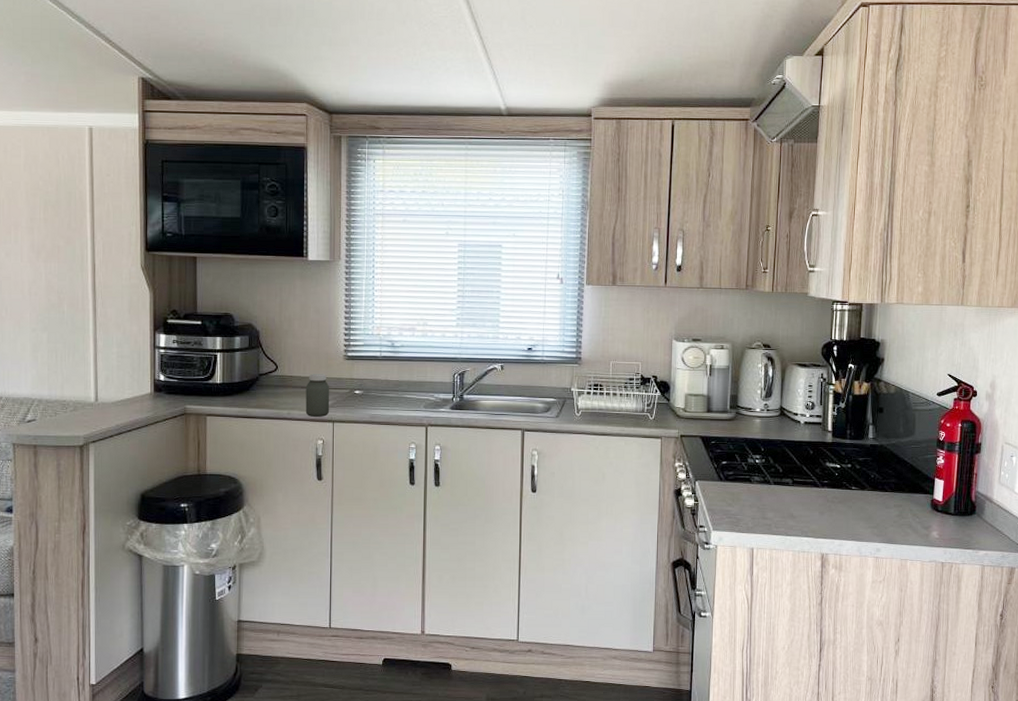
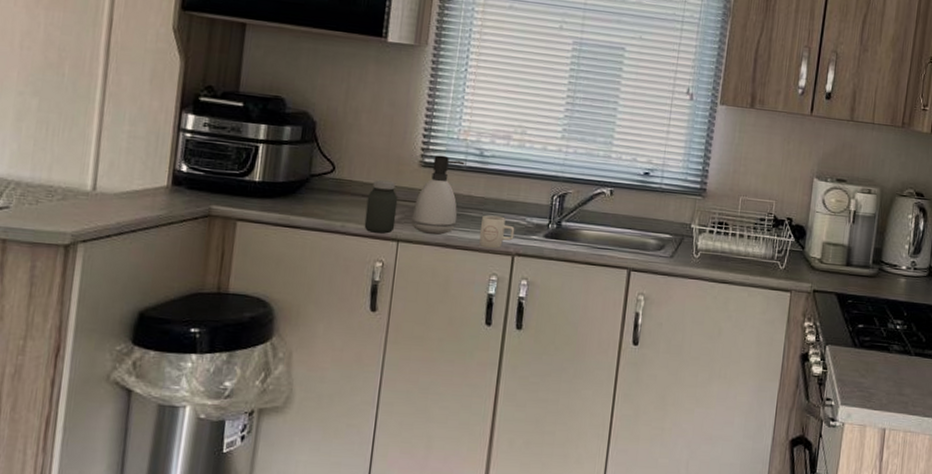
soap dispenser: none [342,349,380,415] -> present [411,155,465,236]
mug: none [397,394,426,422] -> present [479,215,515,249]

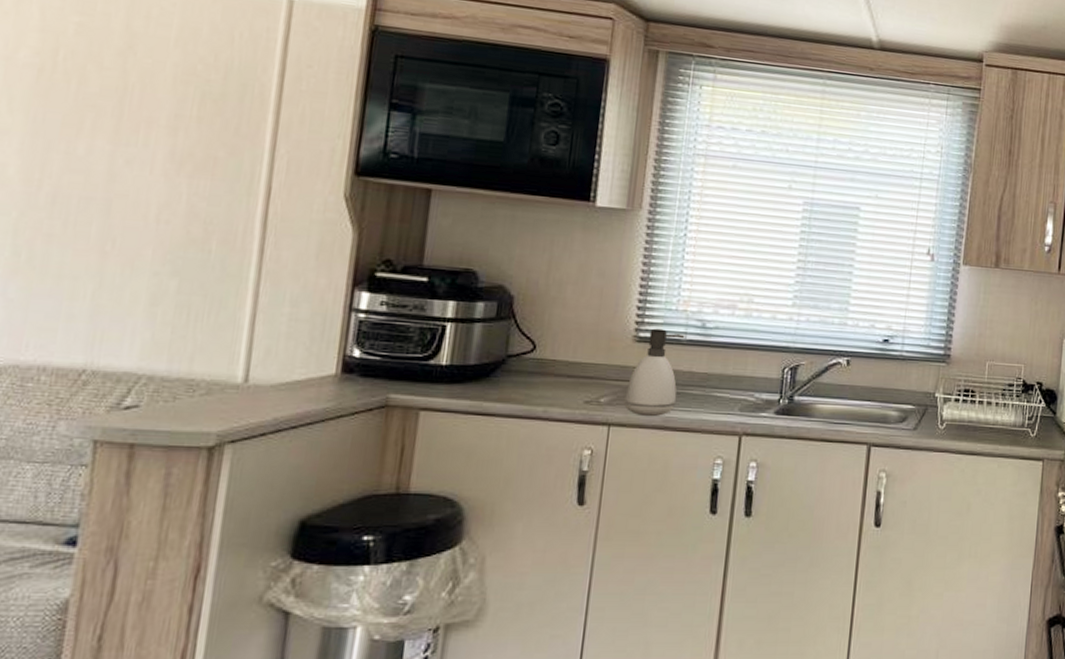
jar: present [364,180,398,235] -> none [569,358,609,419]
mug: present [479,215,515,249] -> none [701,392,742,429]

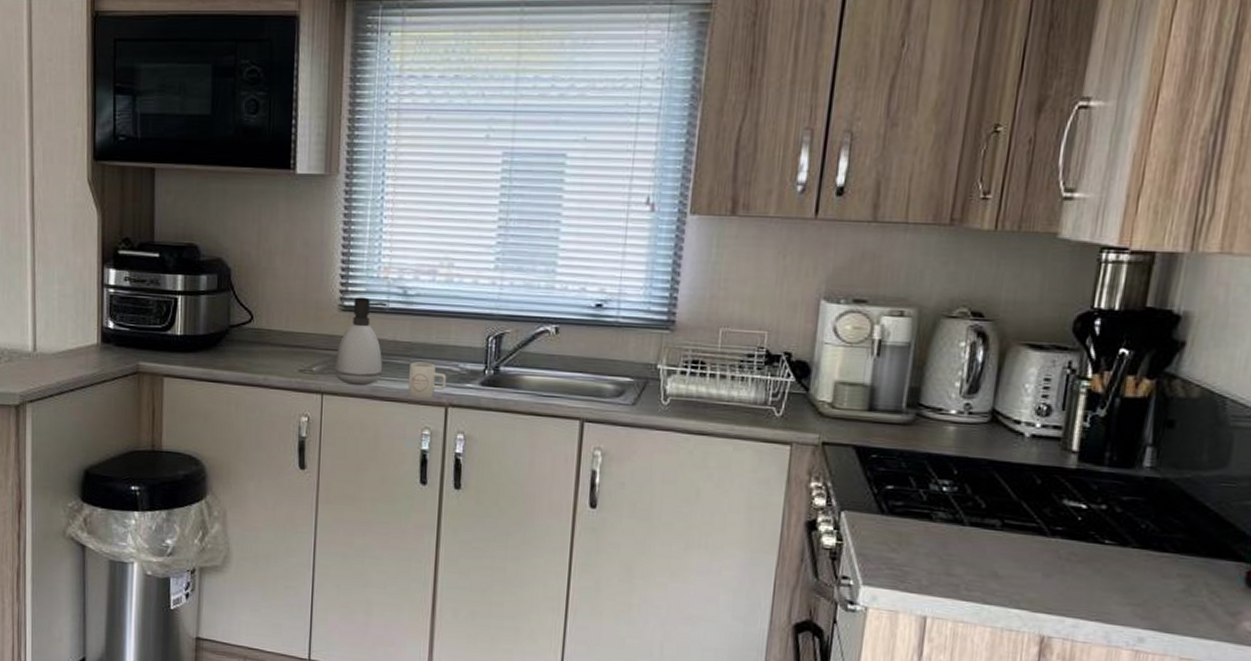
mug: none [701,392,742,429] -> present [407,361,447,400]

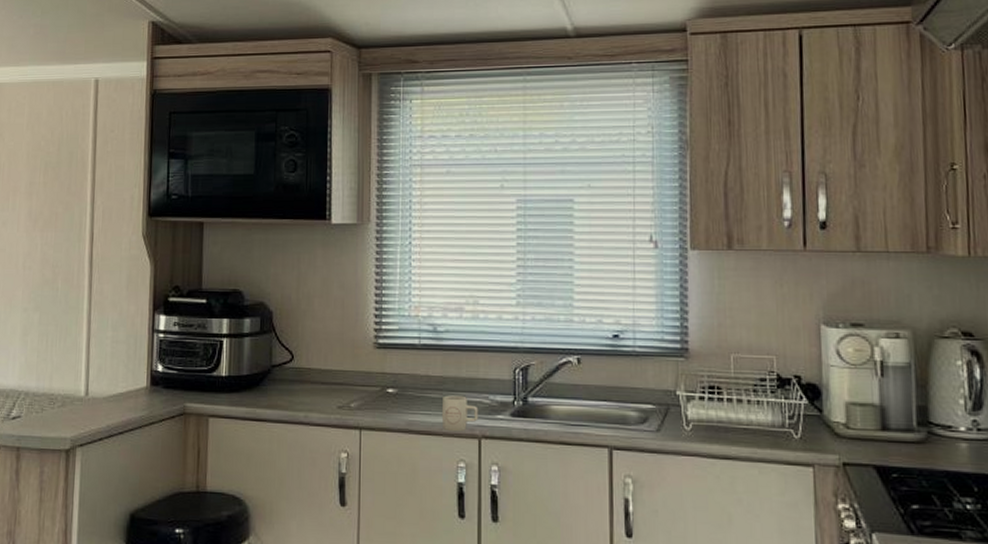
soap dispenser: present [334,297,388,386] -> none [371,334,419,421]

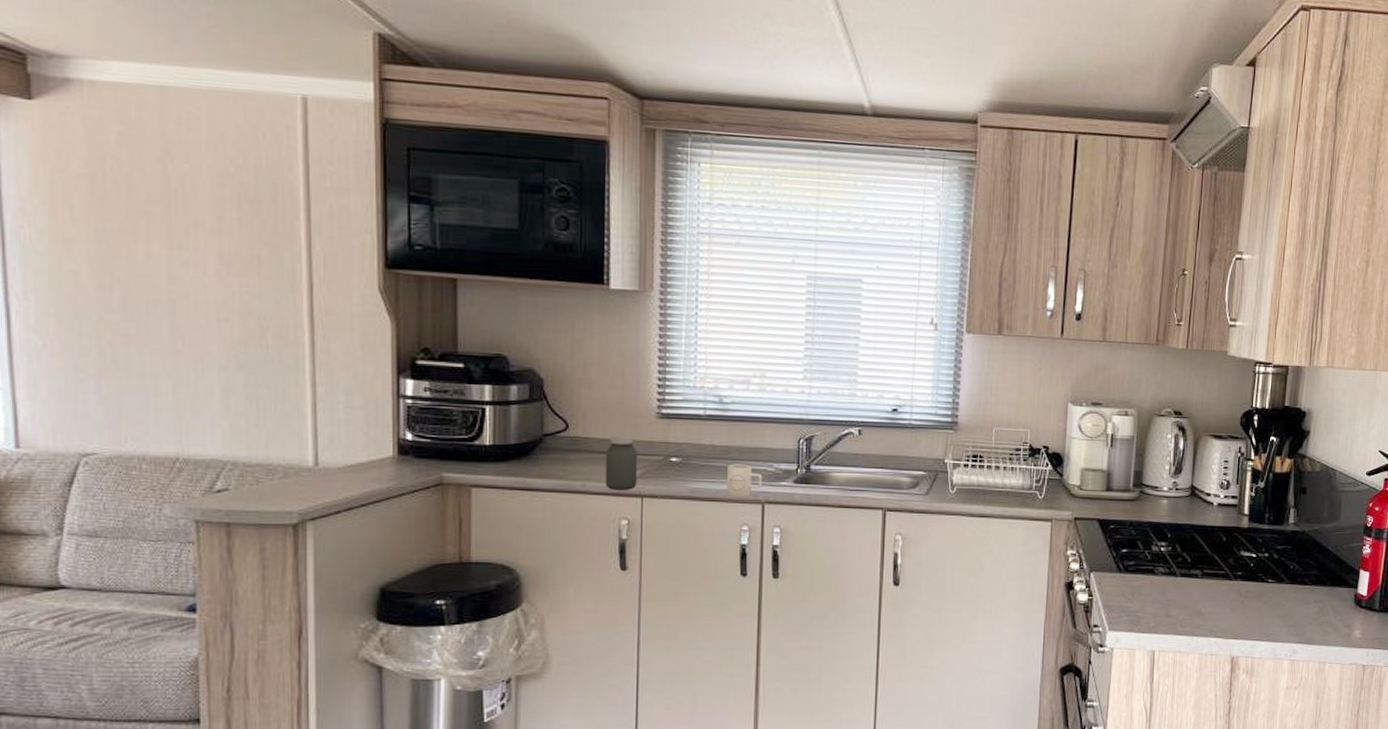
jar: none [326,366,357,423] -> present [605,435,638,491]

